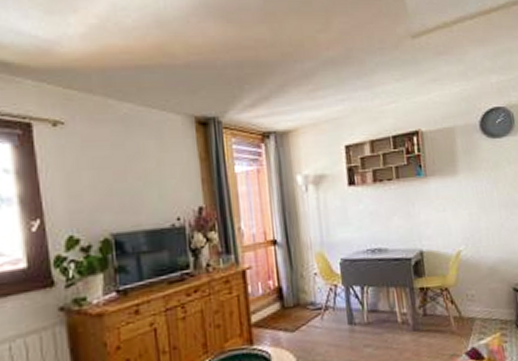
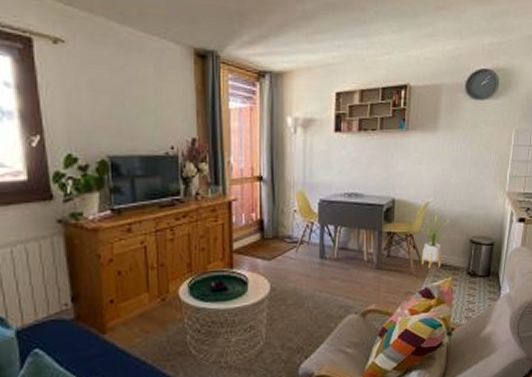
house plant: none [454,262,487,325] -> present [419,213,450,269]

